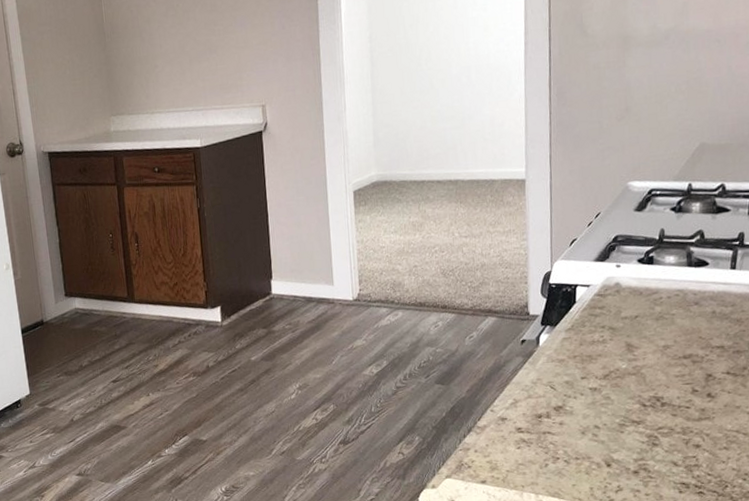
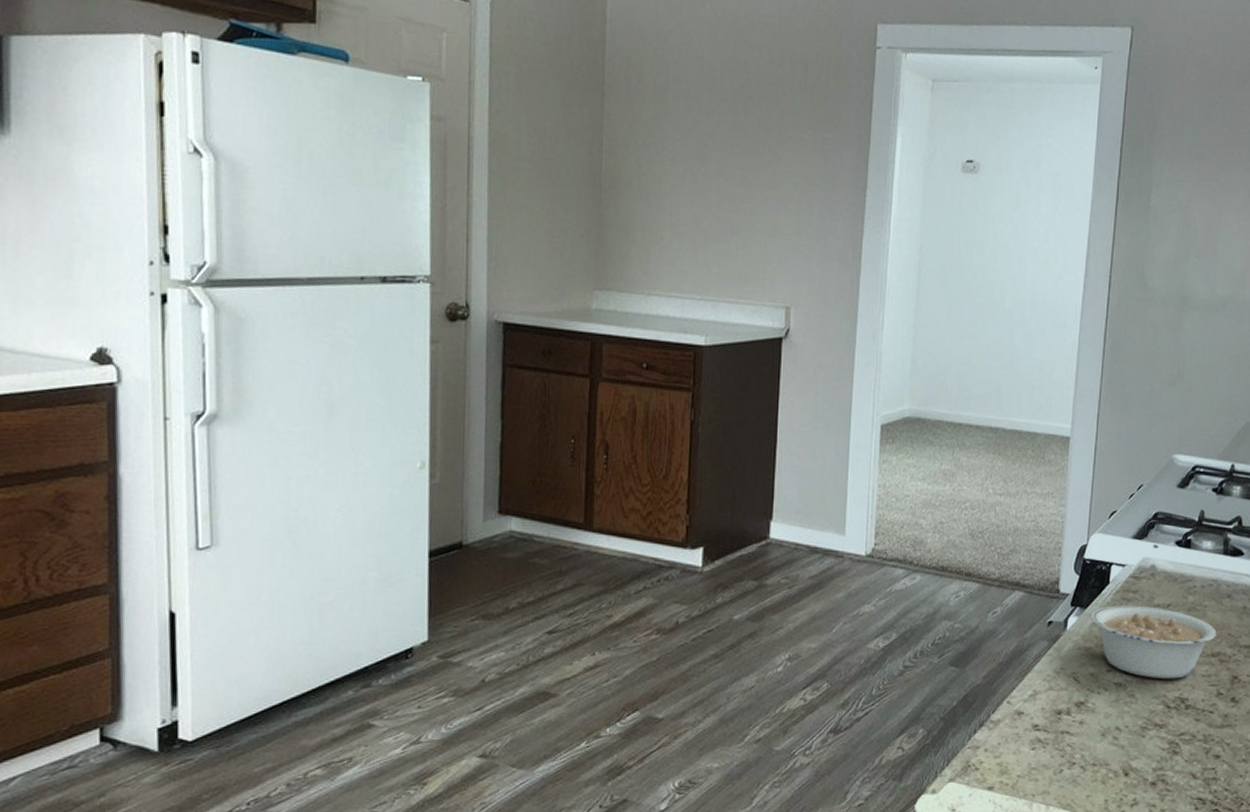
legume: none [561,319,692,382] -> present [1090,605,1221,679]

